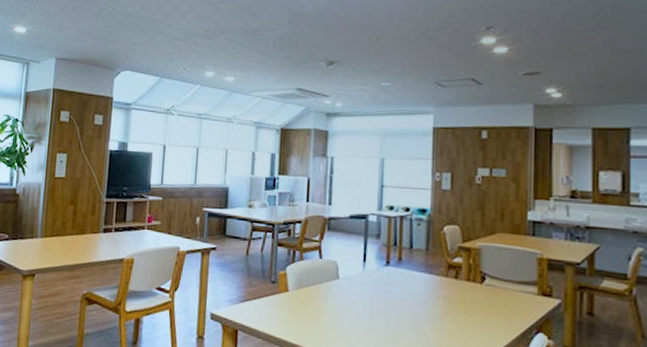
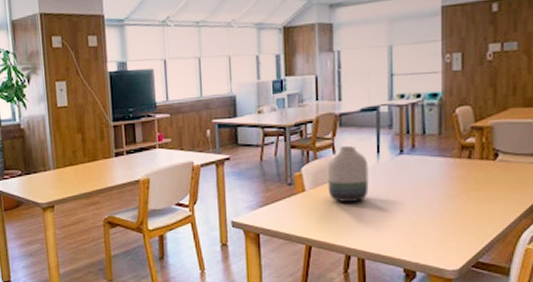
vase: none [311,250,354,309] -> present [327,146,369,202]

